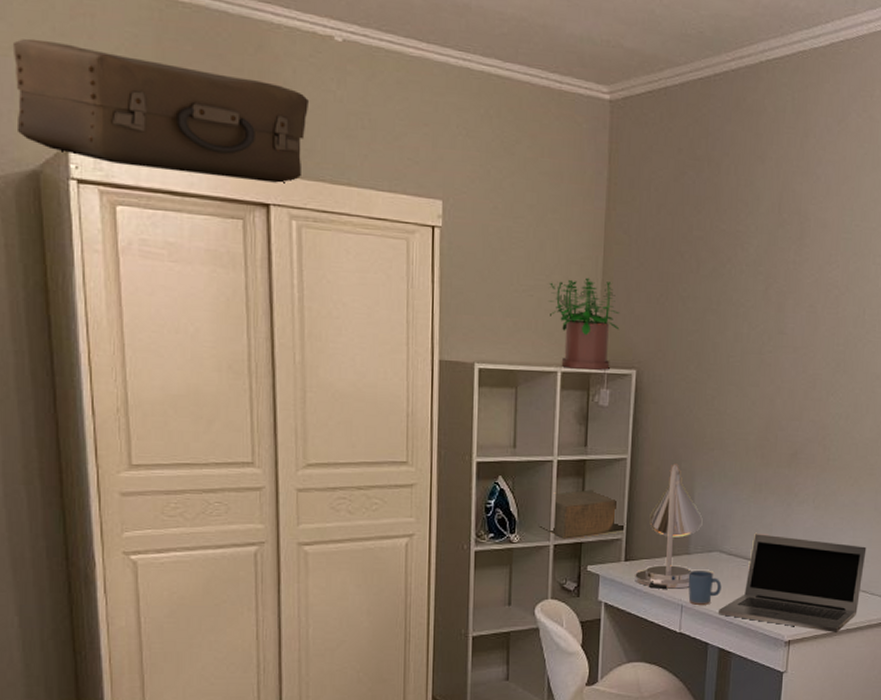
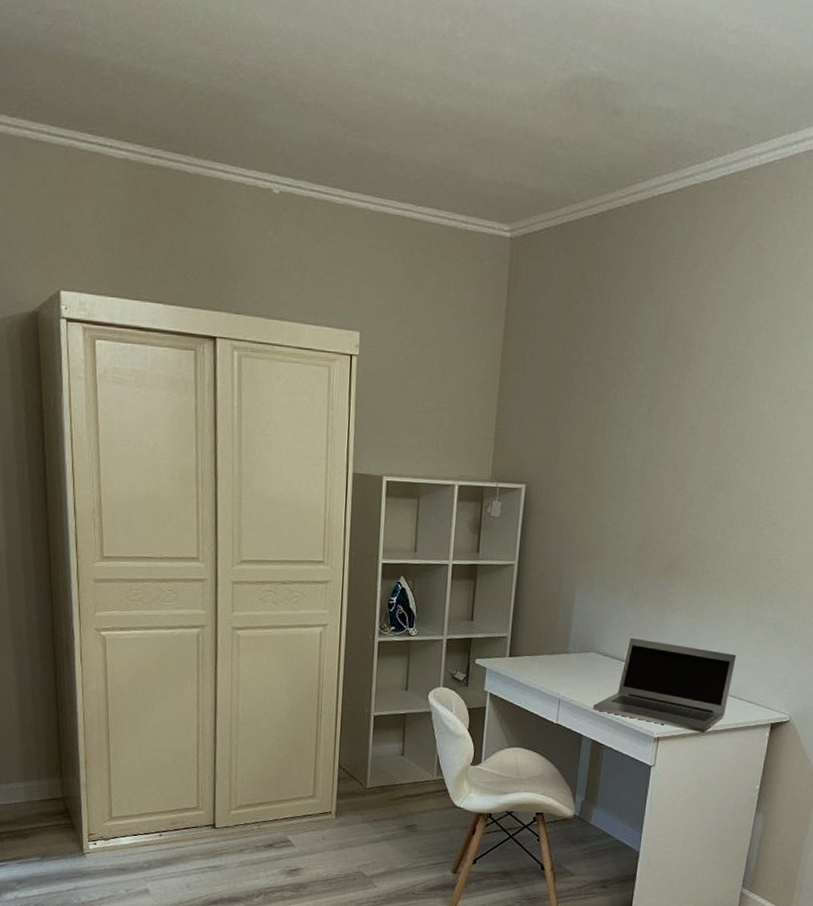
suitcase: present [14,38,308,183] -> none [20,201,250,319]
storage box: present [538,489,625,539] -> none [433,591,511,635]
potted plant: present [548,277,620,370] -> none [449,400,512,484]
table lamp: present [635,465,702,589] -> none [517,572,581,684]
mug: present [688,571,722,605] -> none [565,668,597,700]

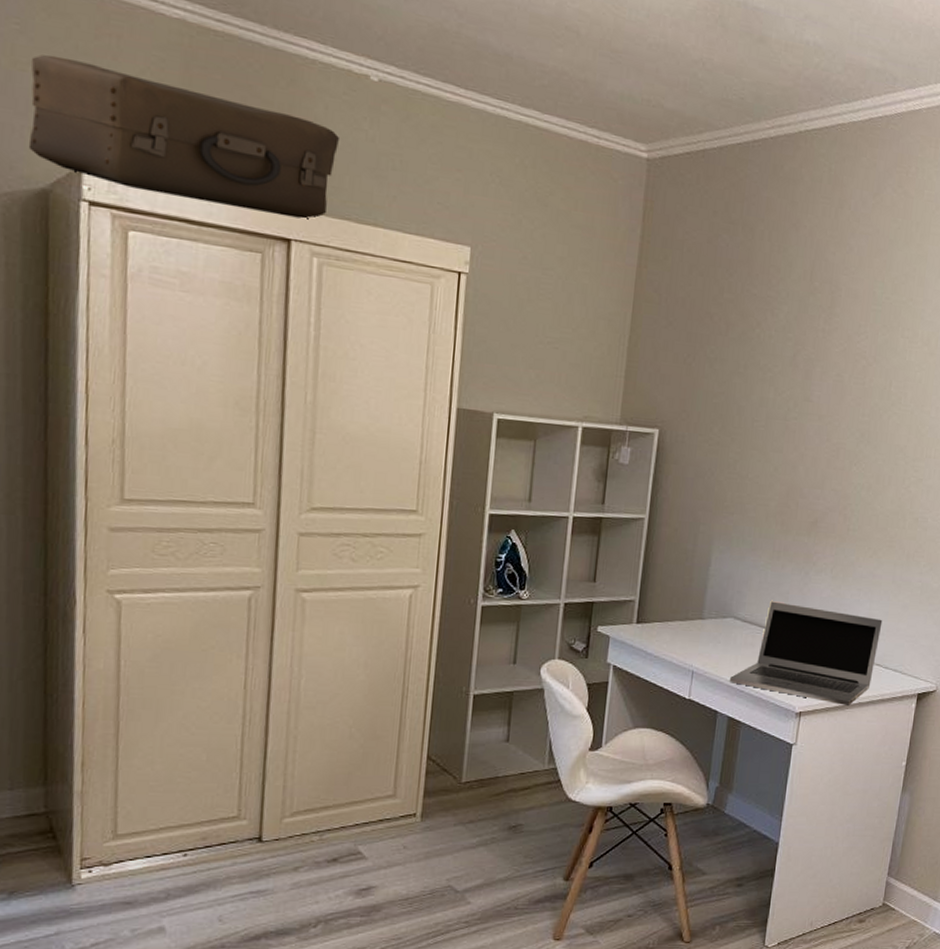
suitcase: none [20,201,250,319] -> present [28,55,339,219]

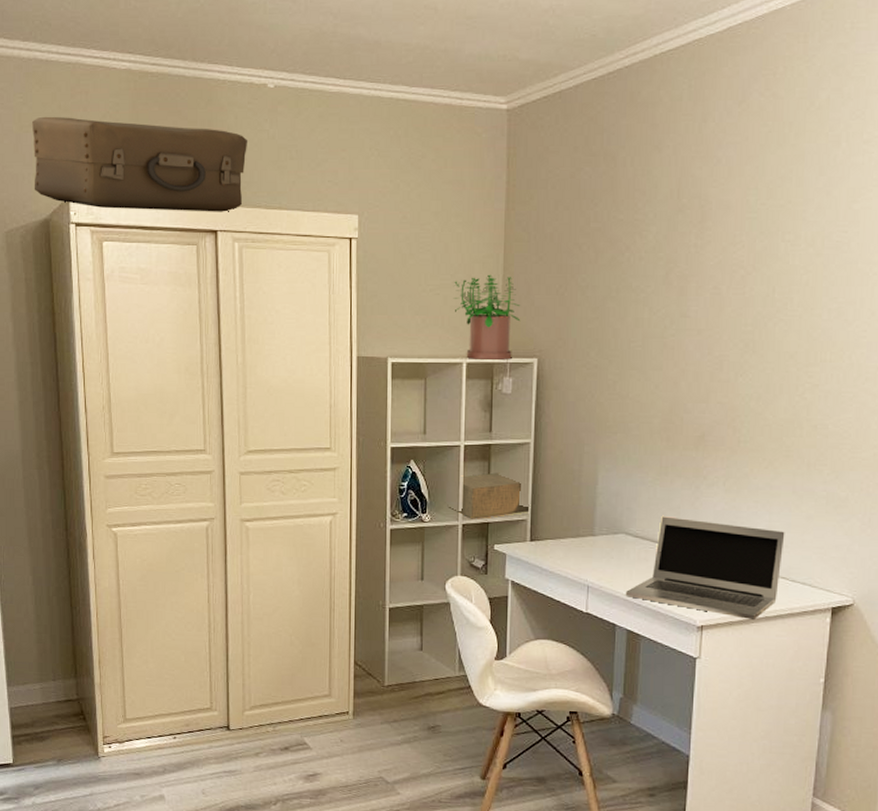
storage box: none [549,548,639,598] -> present [447,472,530,519]
potted plant: none [574,333,645,428] -> present [453,274,521,360]

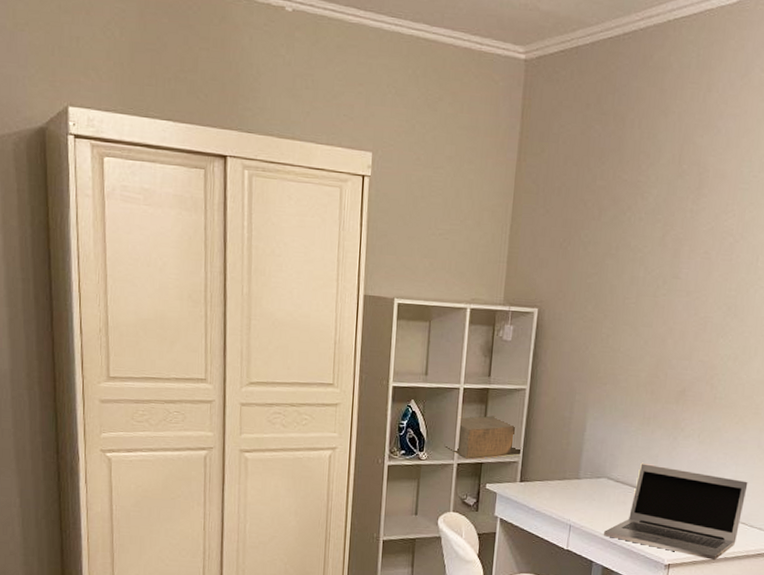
suitcase: present [32,116,247,212] -> none [28,15,262,137]
potted plant: present [453,274,521,360] -> none [462,223,525,308]

